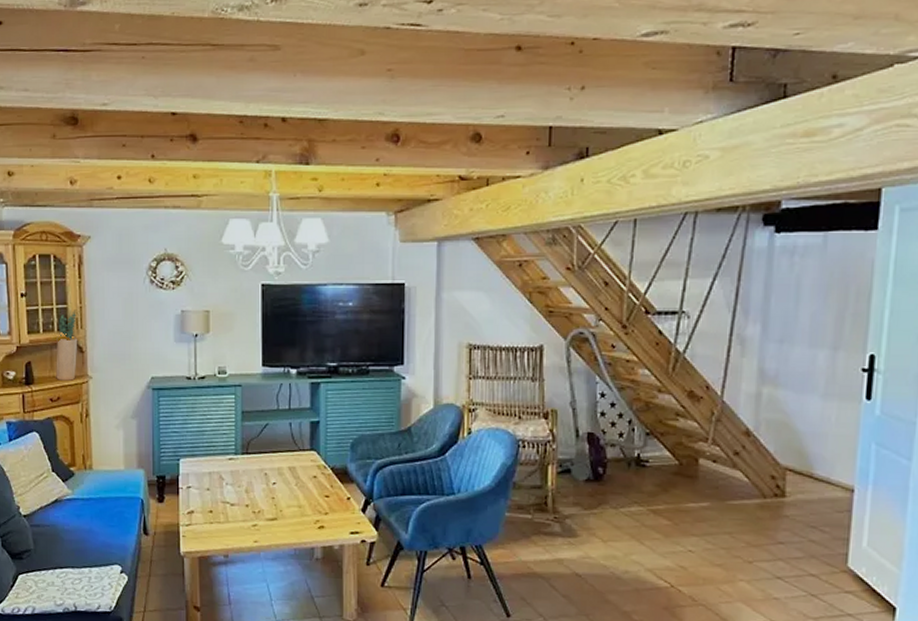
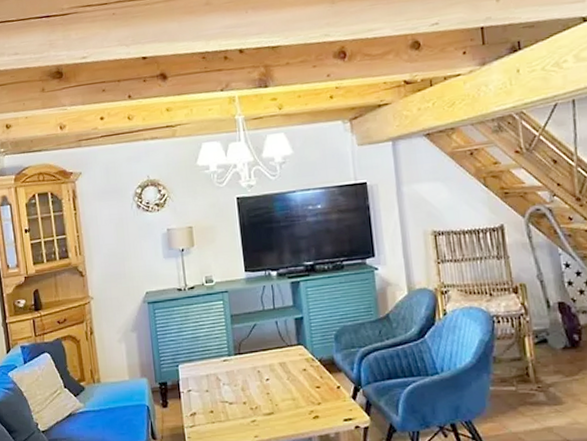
vase: present [56,309,78,382] -> none [59,238,79,305]

